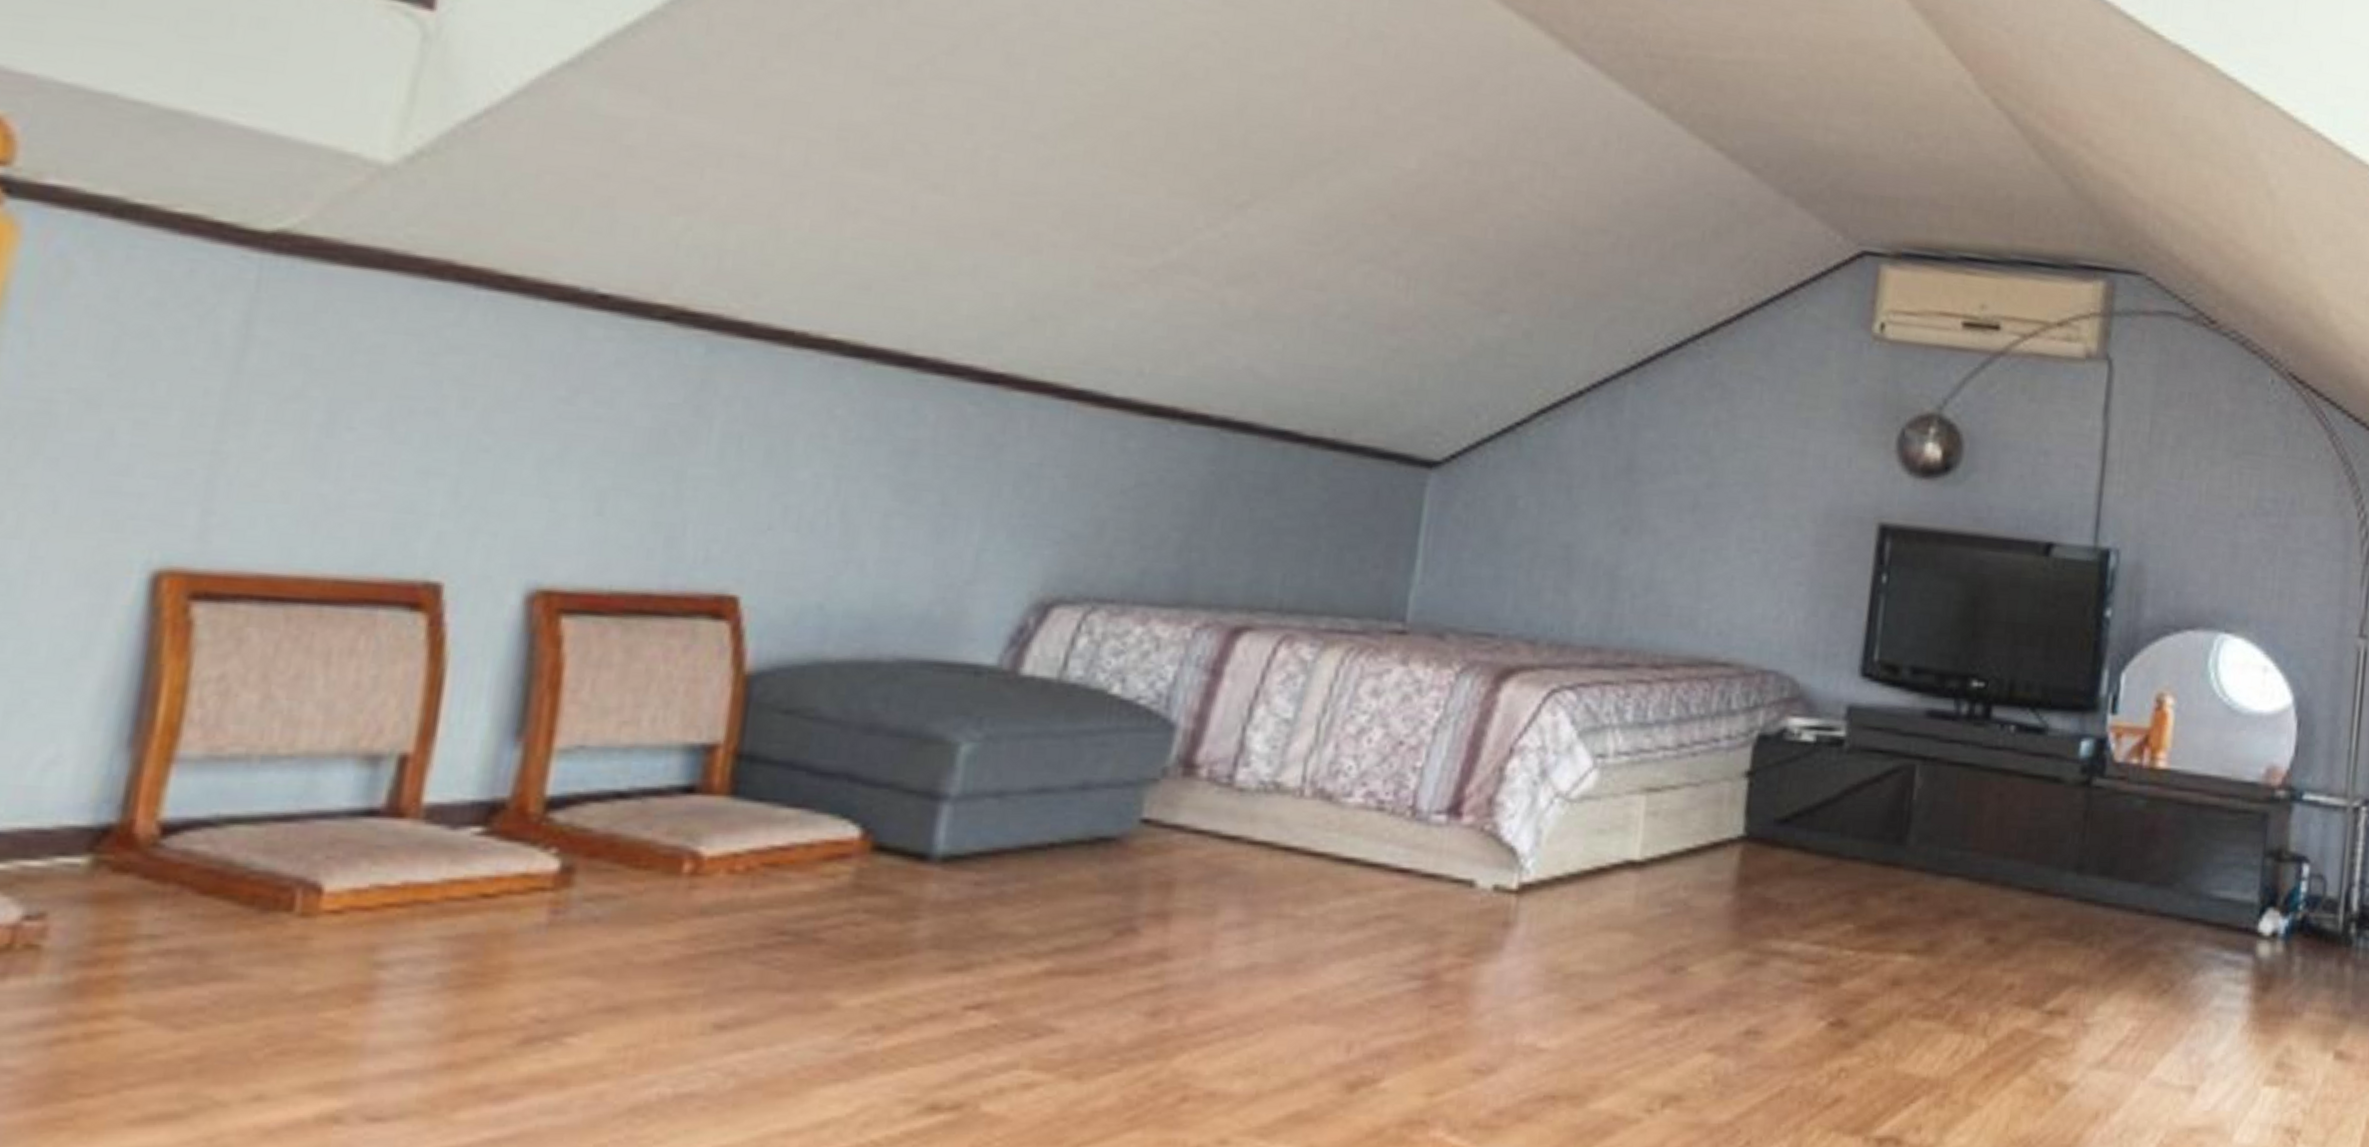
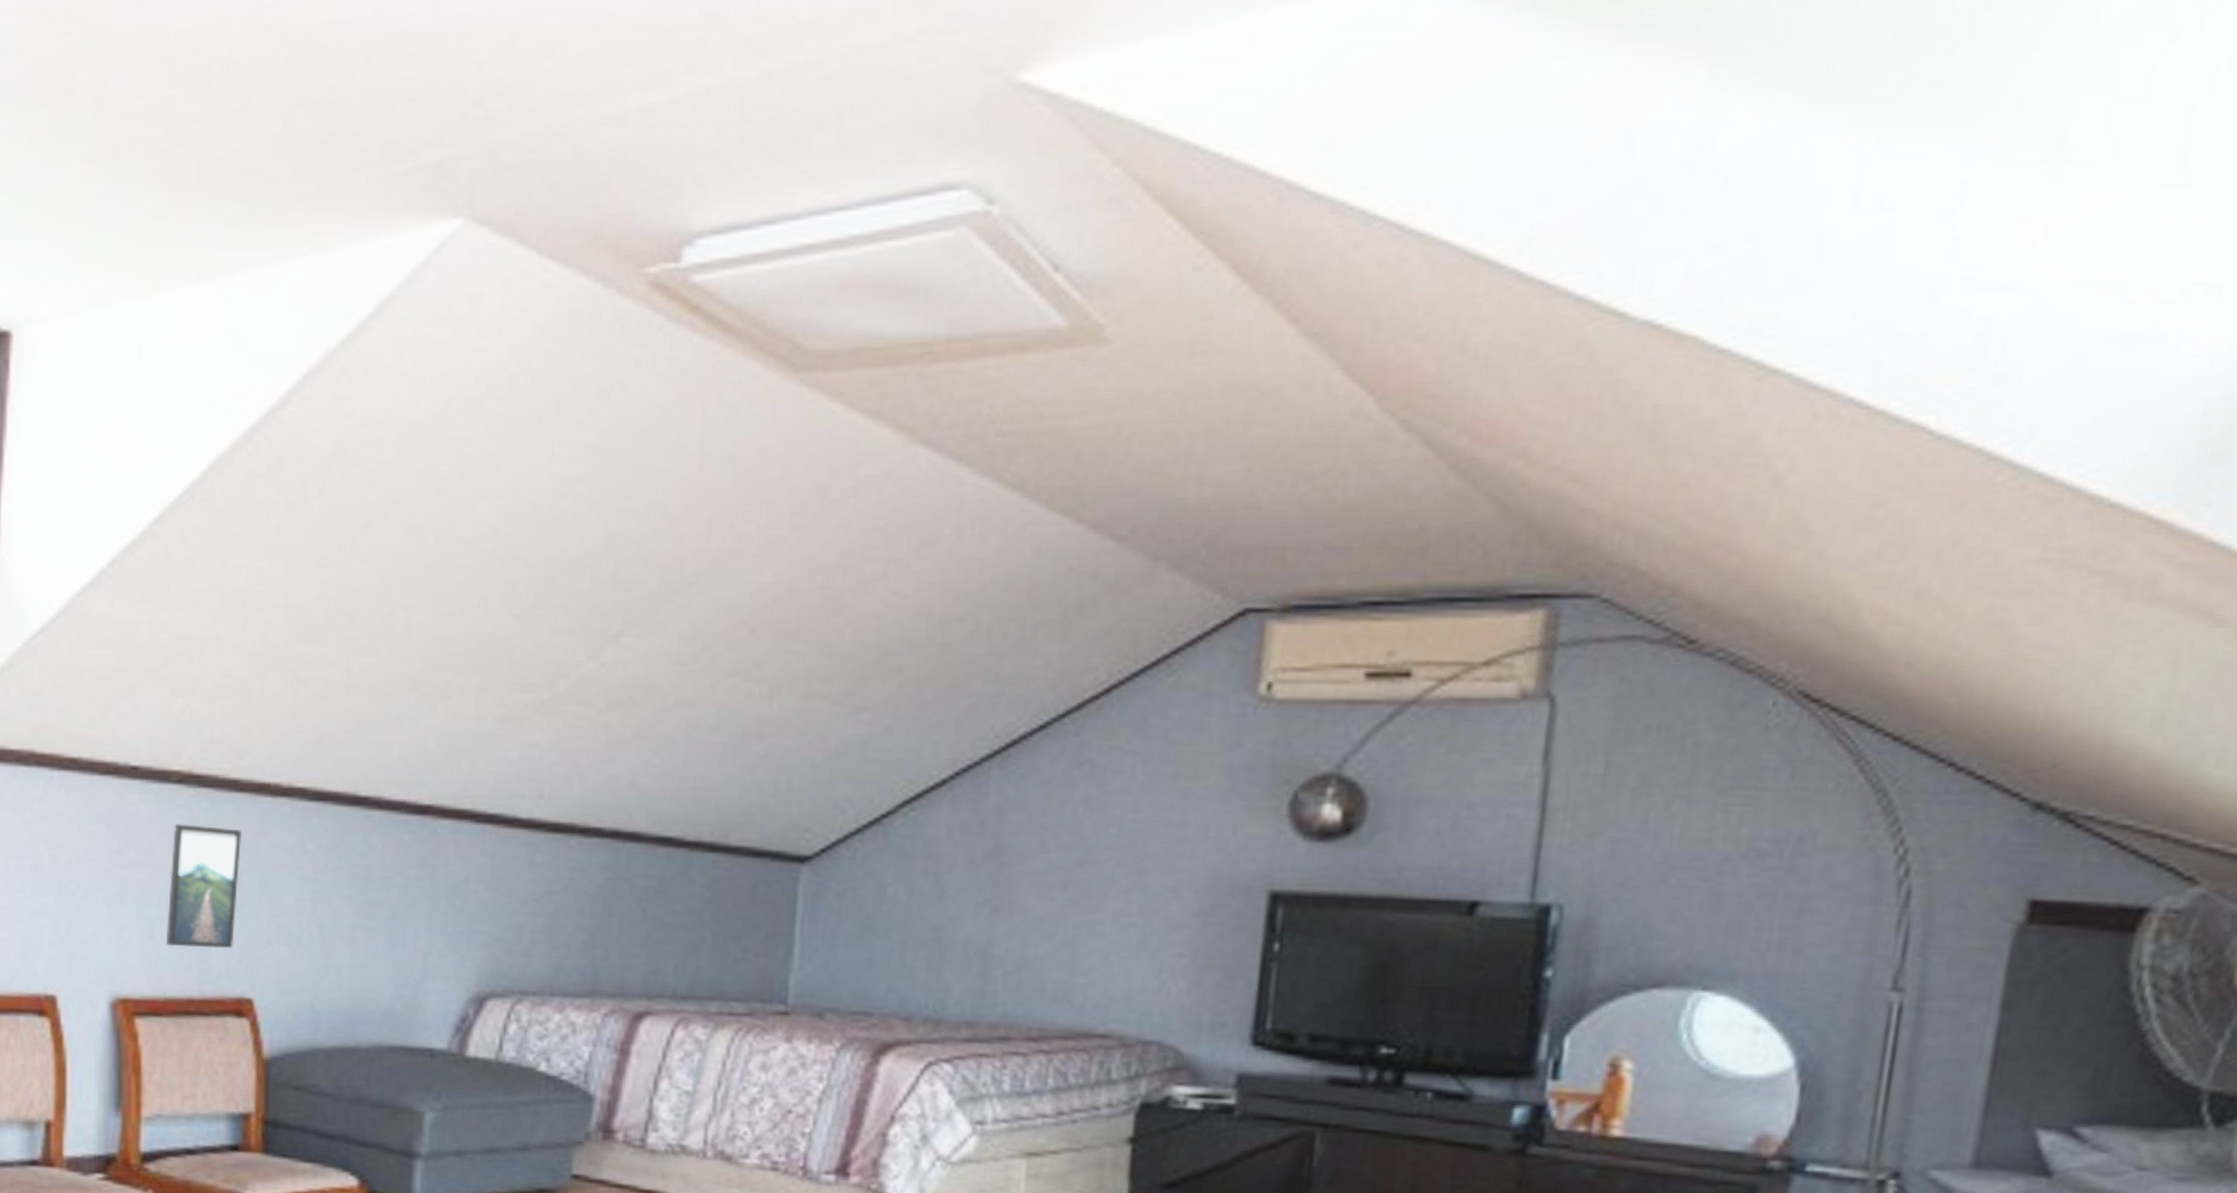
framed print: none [620,370,749,531] -> present [165,823,243,948]

